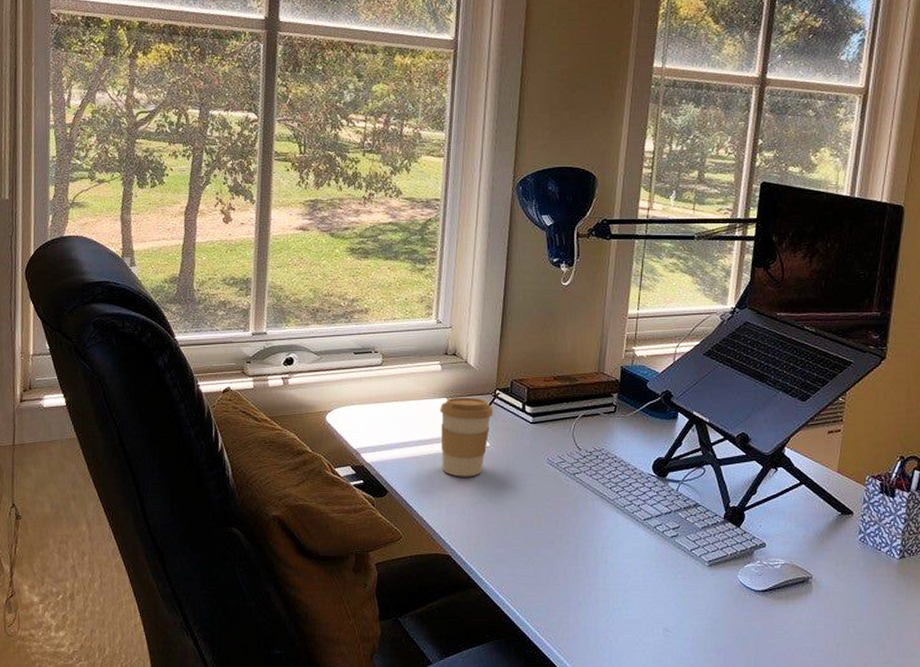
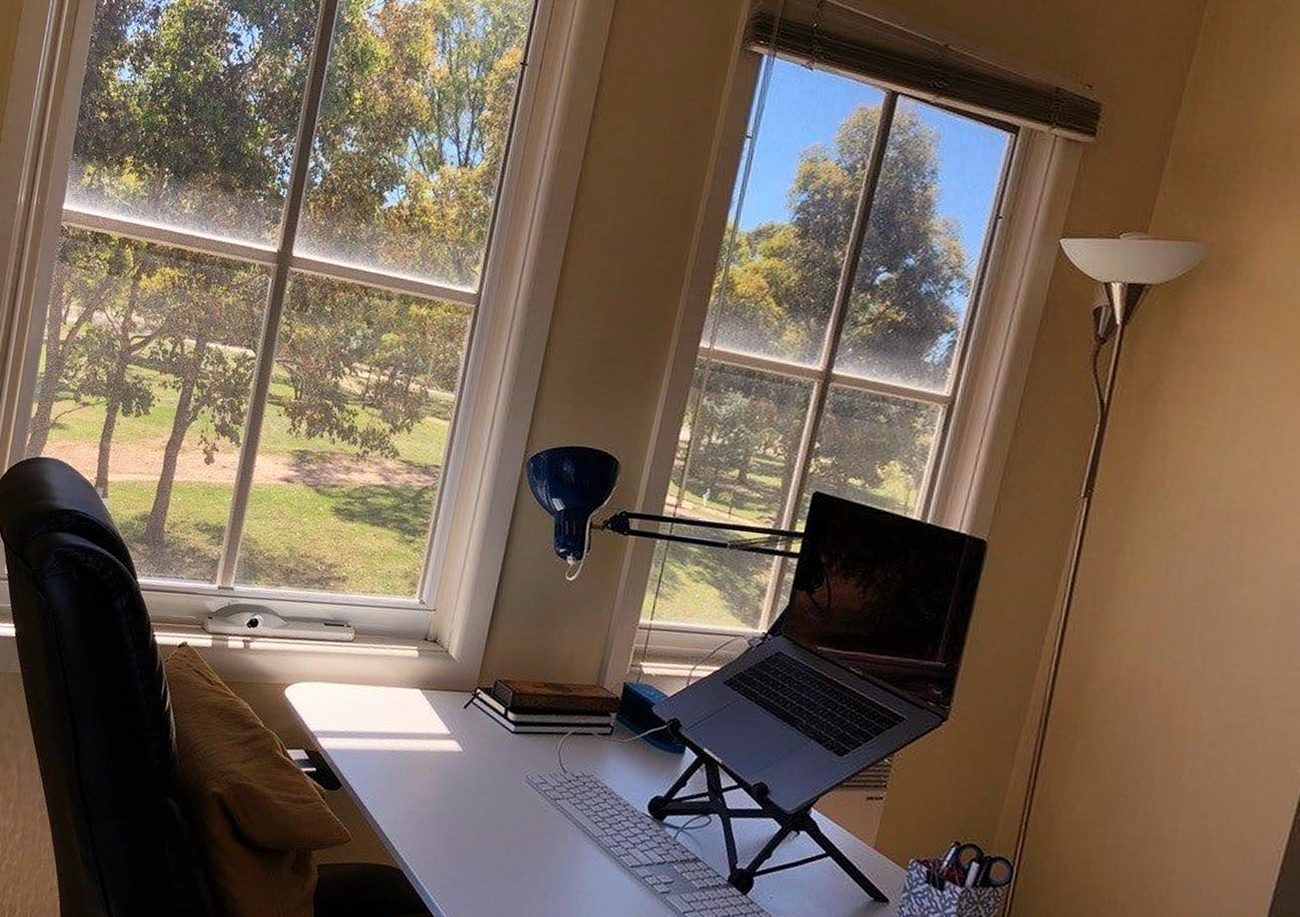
coffee cup: present [440,397,494,477] -> none [405,689,471,784]

